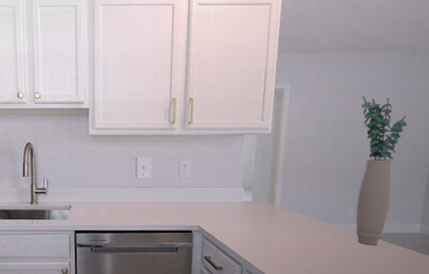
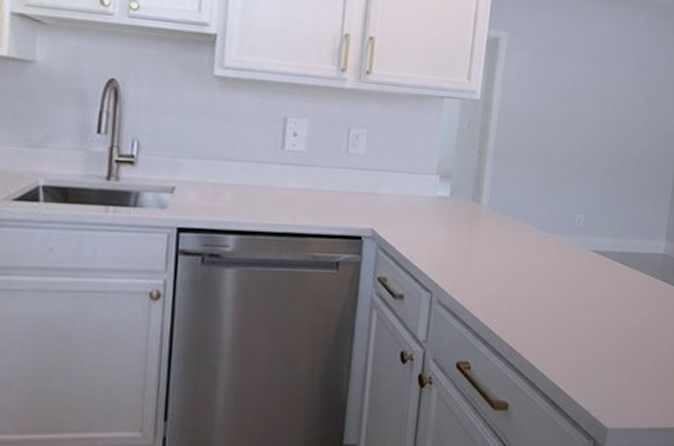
vase: present [356,96,407,245] -> none [585,60,651,269]

